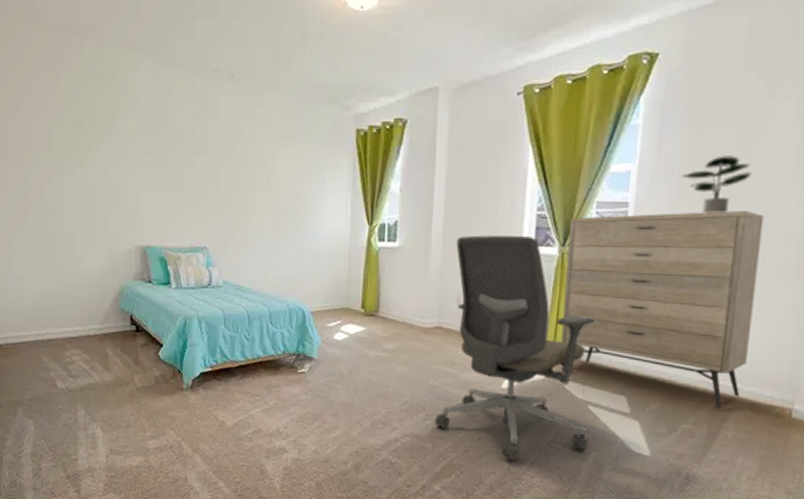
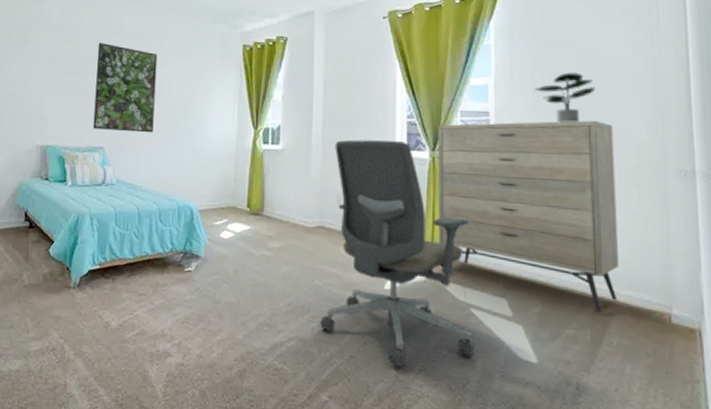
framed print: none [193,128,261,231] -> present [93,42,158,133]

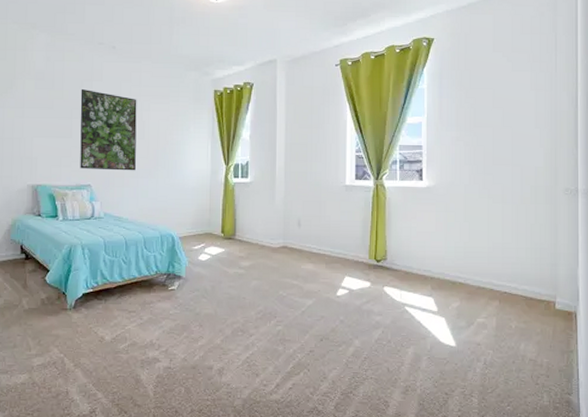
office chair: present [320,139,475,368] -> none [285,172,408,357]
dresser: present [437,120,618,312] -> none [380,150,518,304]
potted plant: present [535,72,595,123] -> none [459,111,506,154]

